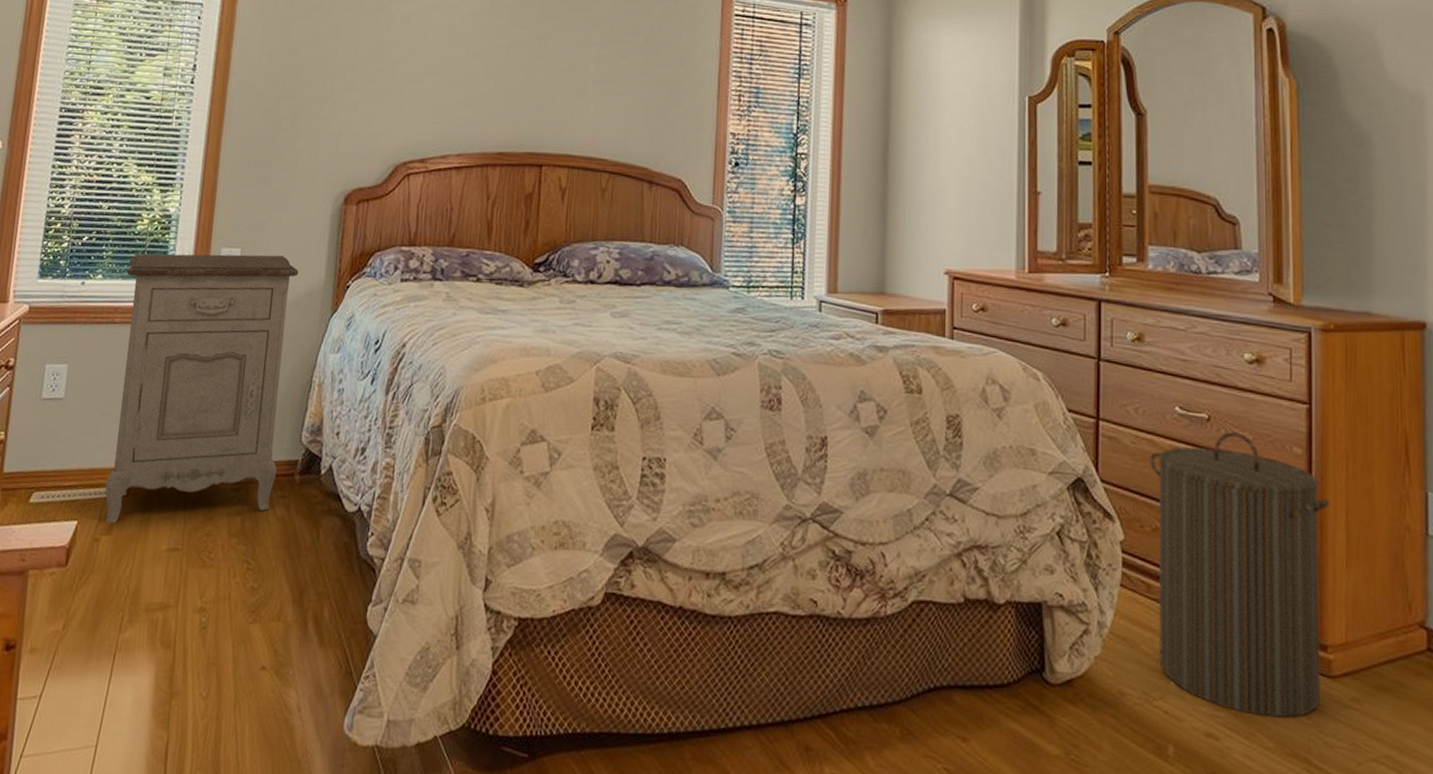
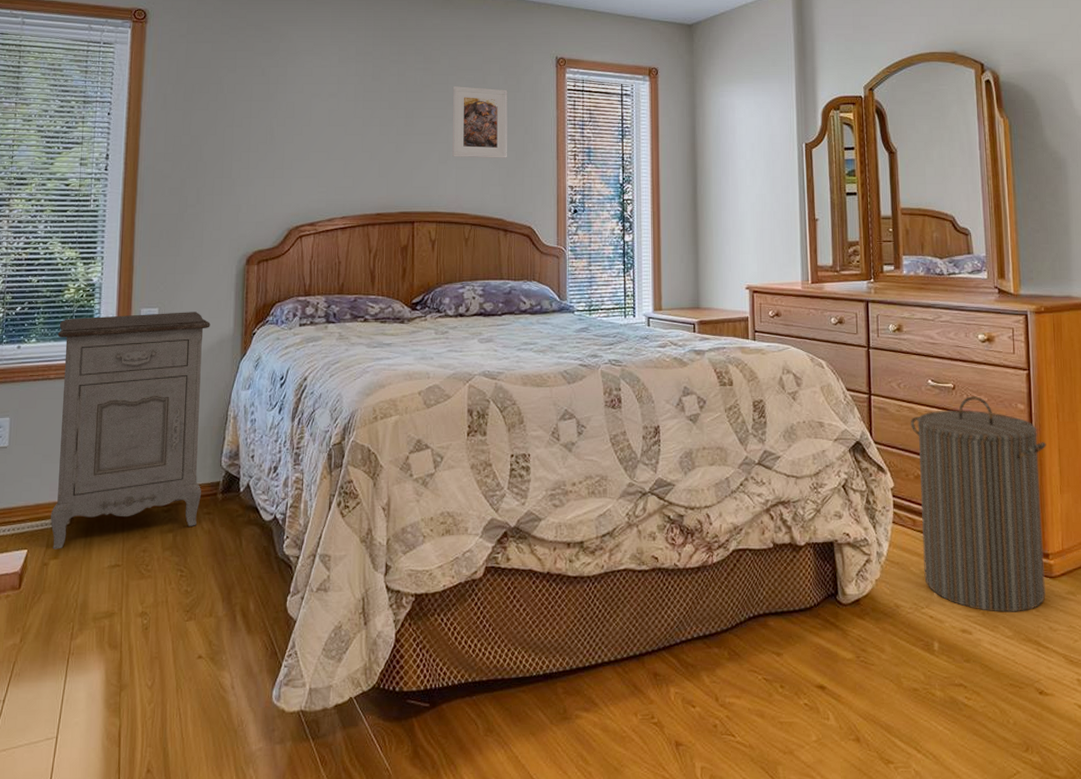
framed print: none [592,5,662,95] -> present [452,86,508,158]

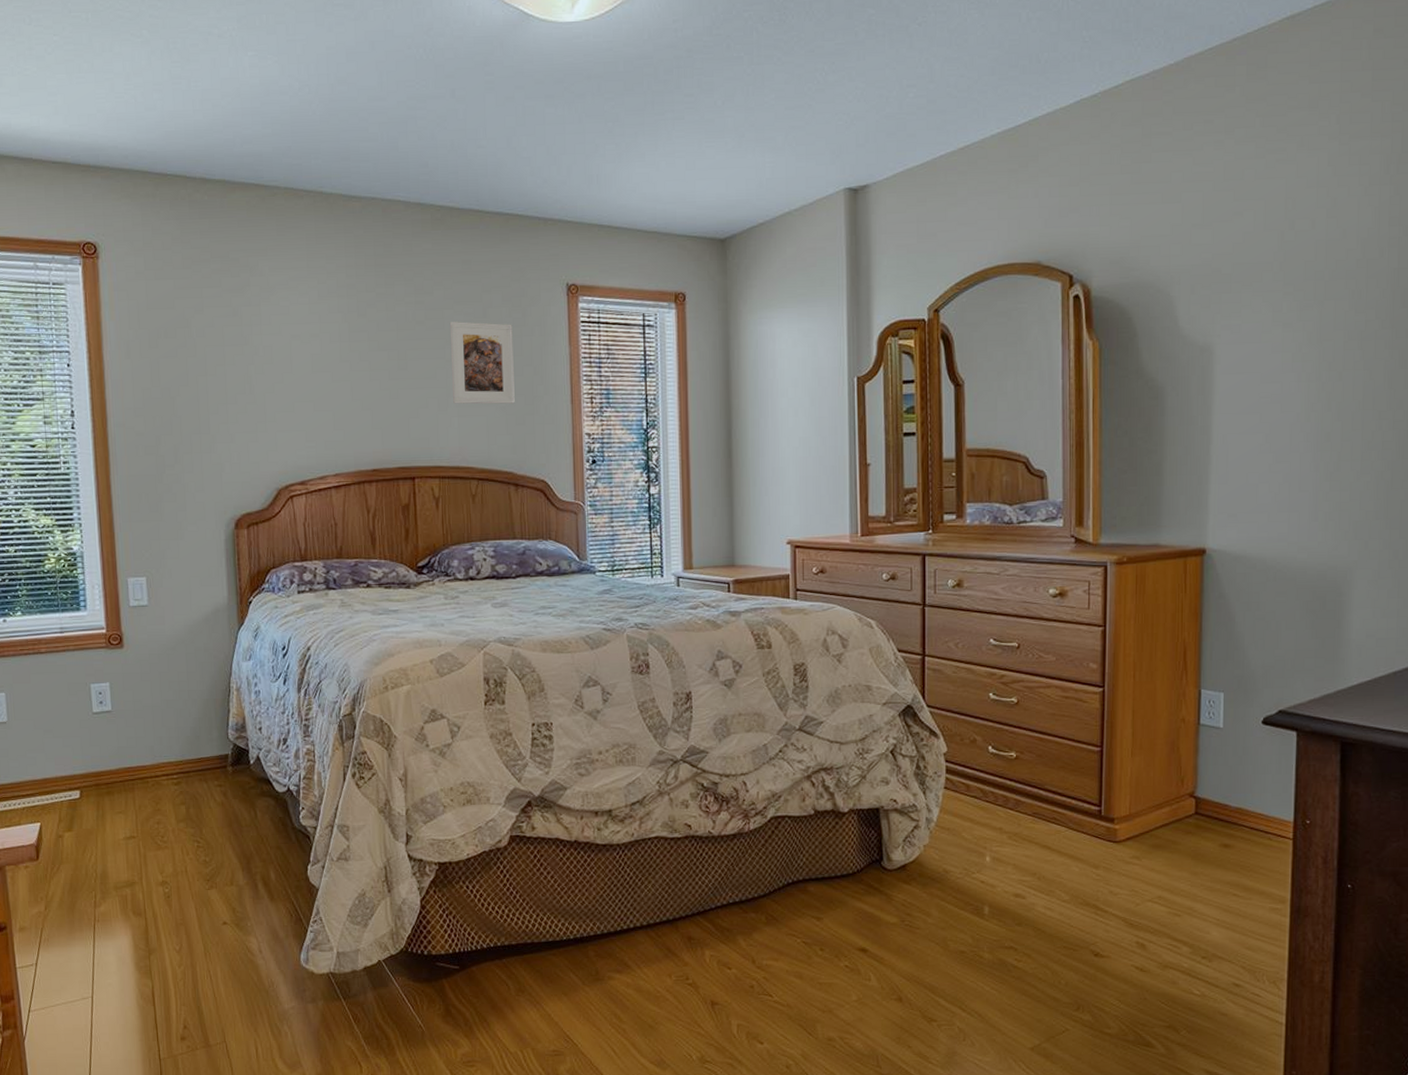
nightstand: present [50,312,211,549] -> none [43,580,211,822]
laundry hamper: present [911,396,1047,612] -> none [968,655,1119,877]

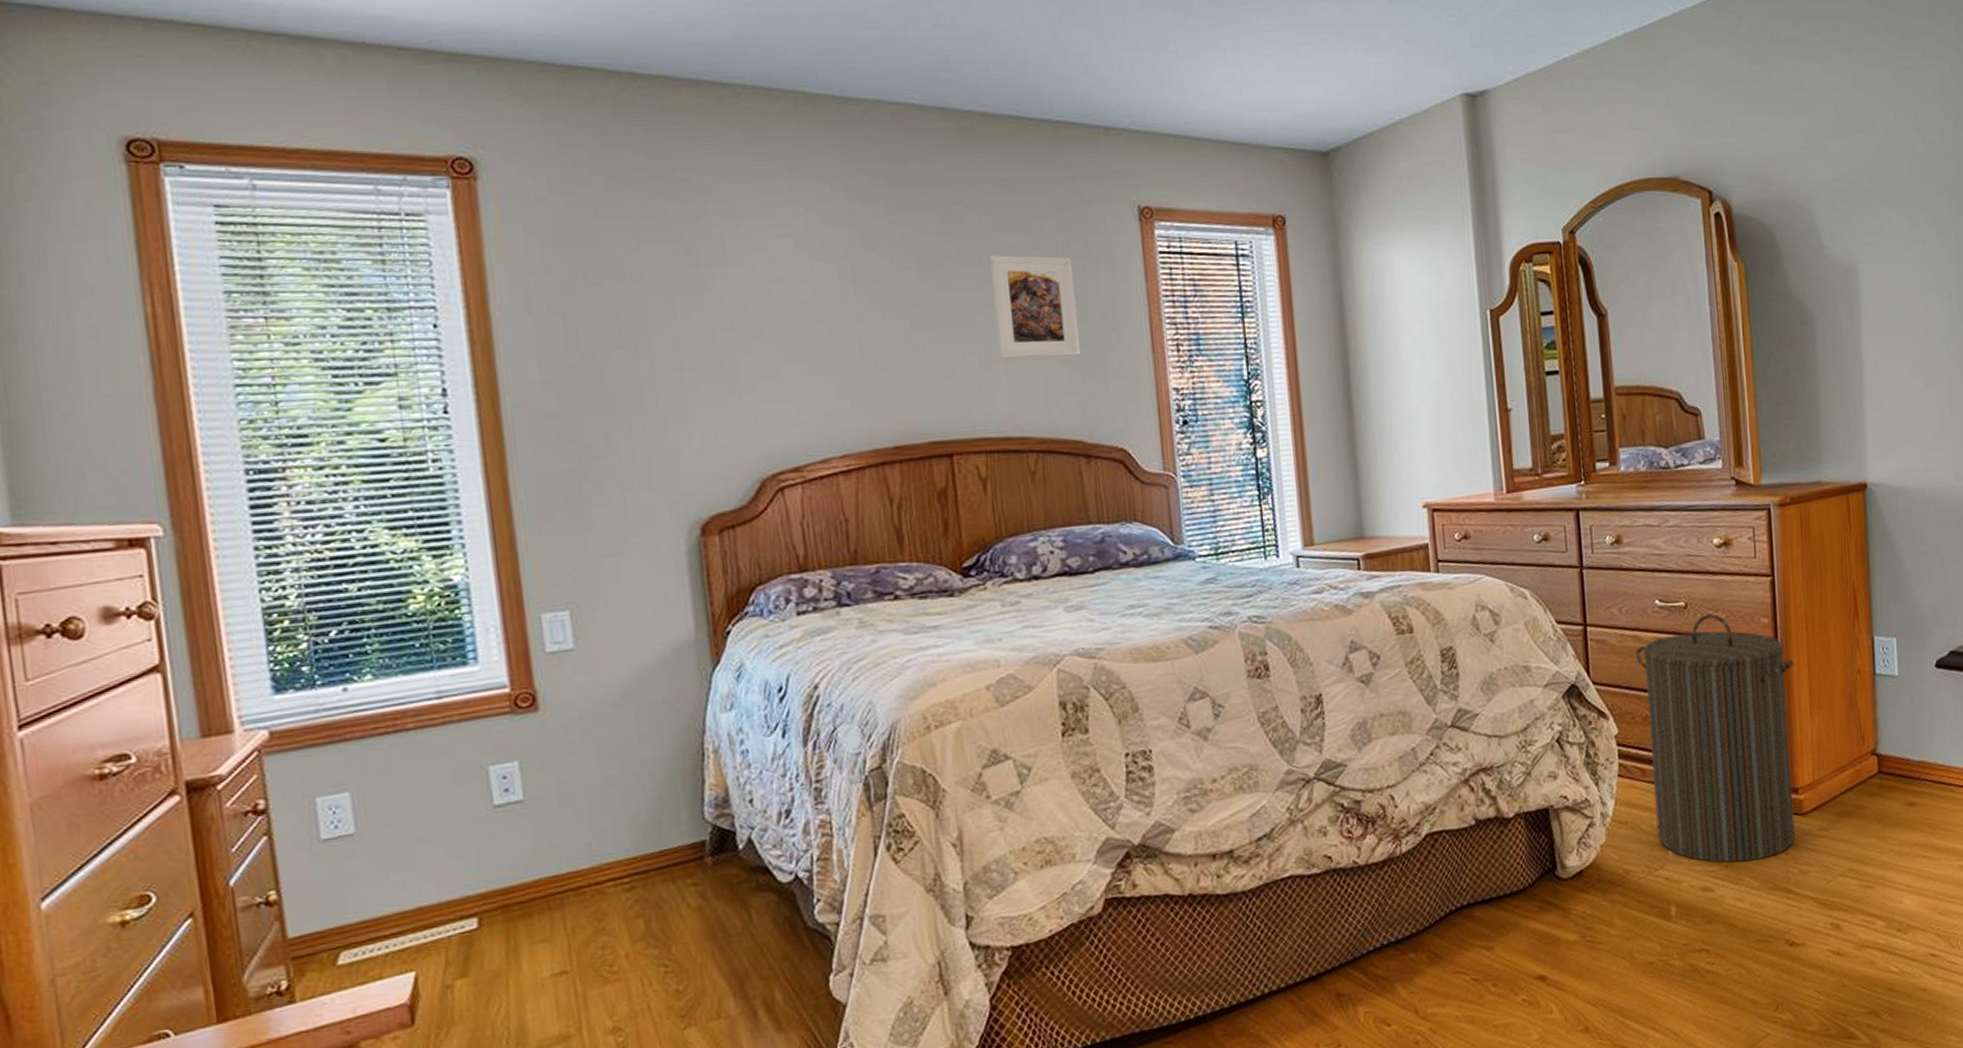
laundry hamper: none [968,655,1119,877] -> present [1635,613,1795,864]

